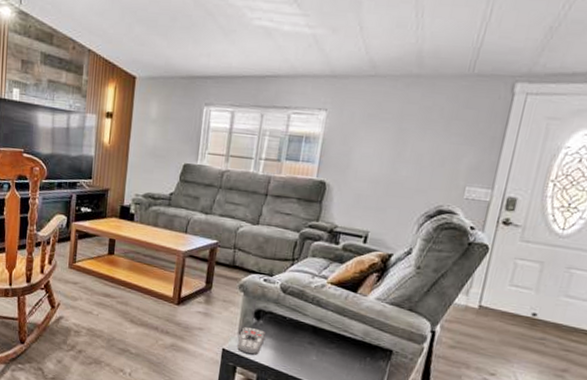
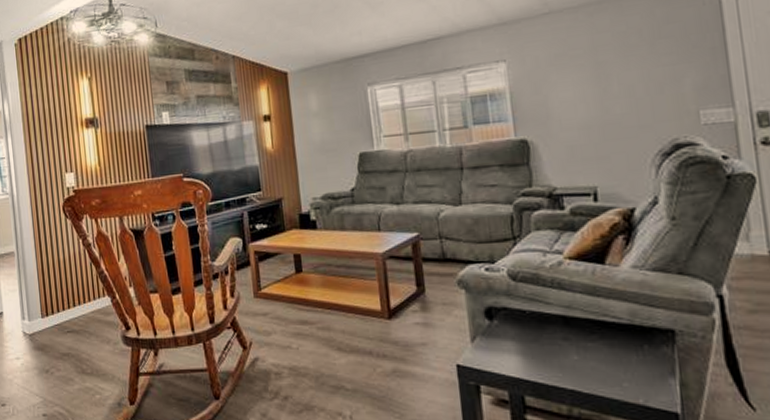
remote control: present [237,326,266,355] -> none [473,331,506,366]

